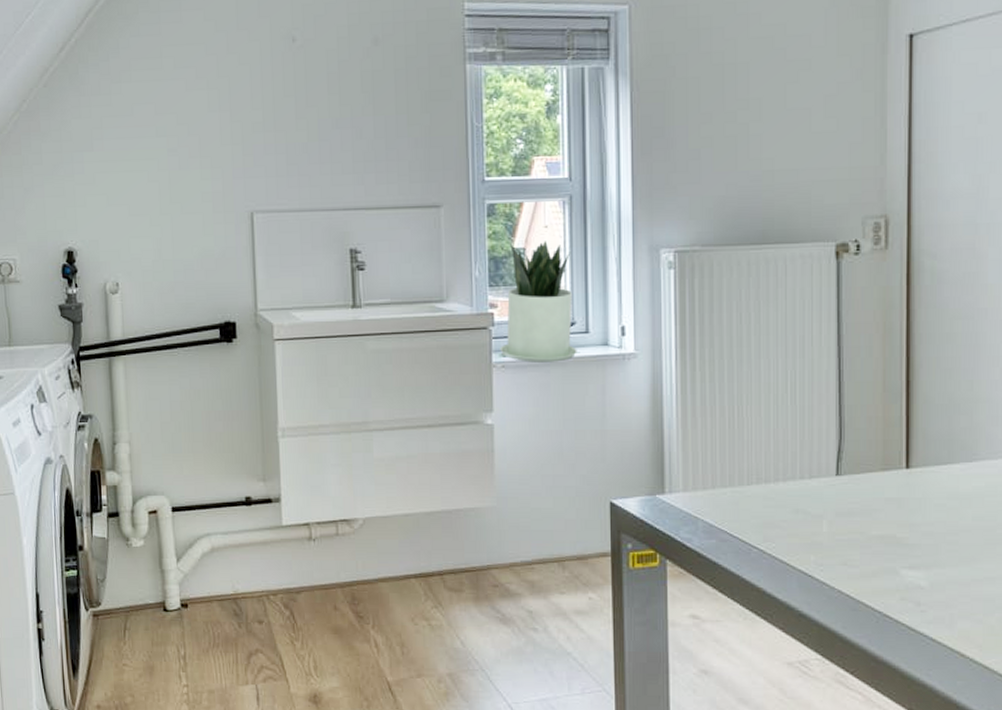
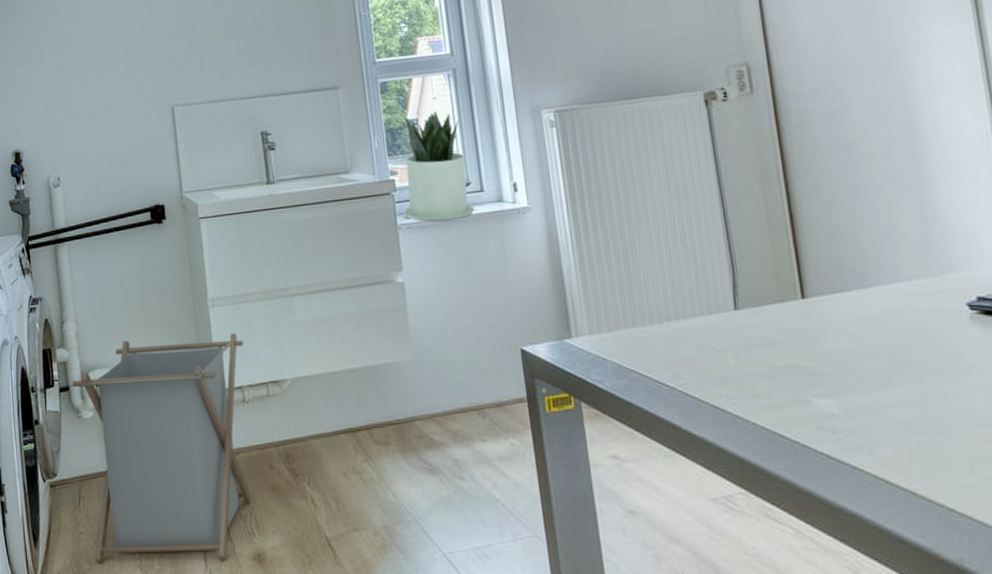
laundry basket: none [121,467,314,699] -> present [71,333,252,563]

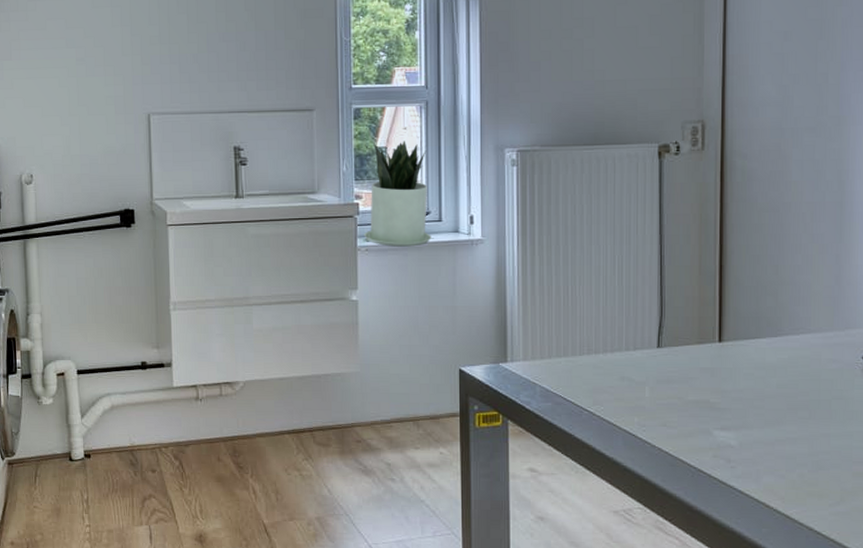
laundry basket: present [71,333,252,563] -> none [34,335,201,539]

